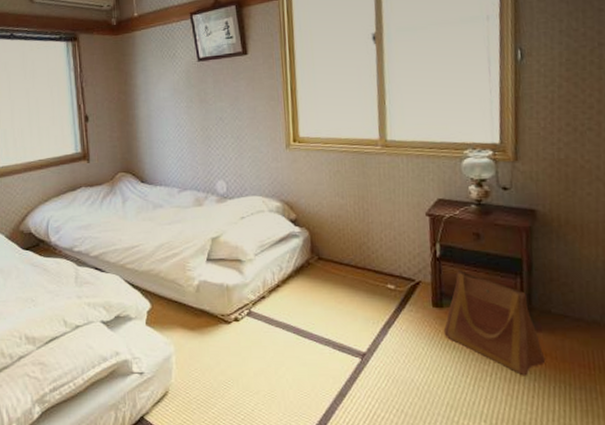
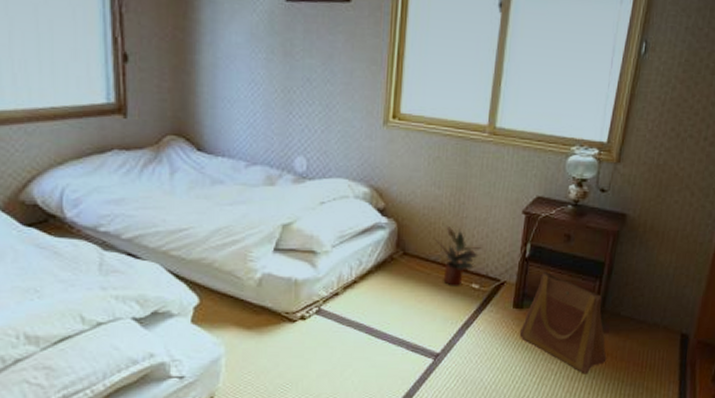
potted plant: none [346,231,392,287] -> present [435,225,482,286]

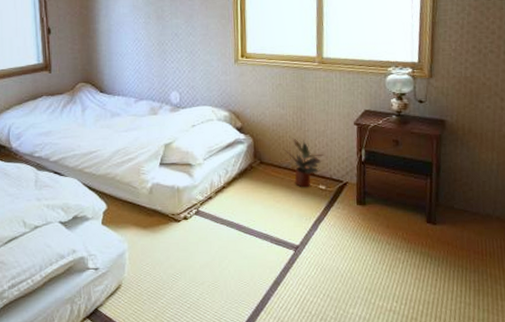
tote bag: present [519,272,607,374] -> none [365,173,448,262]

